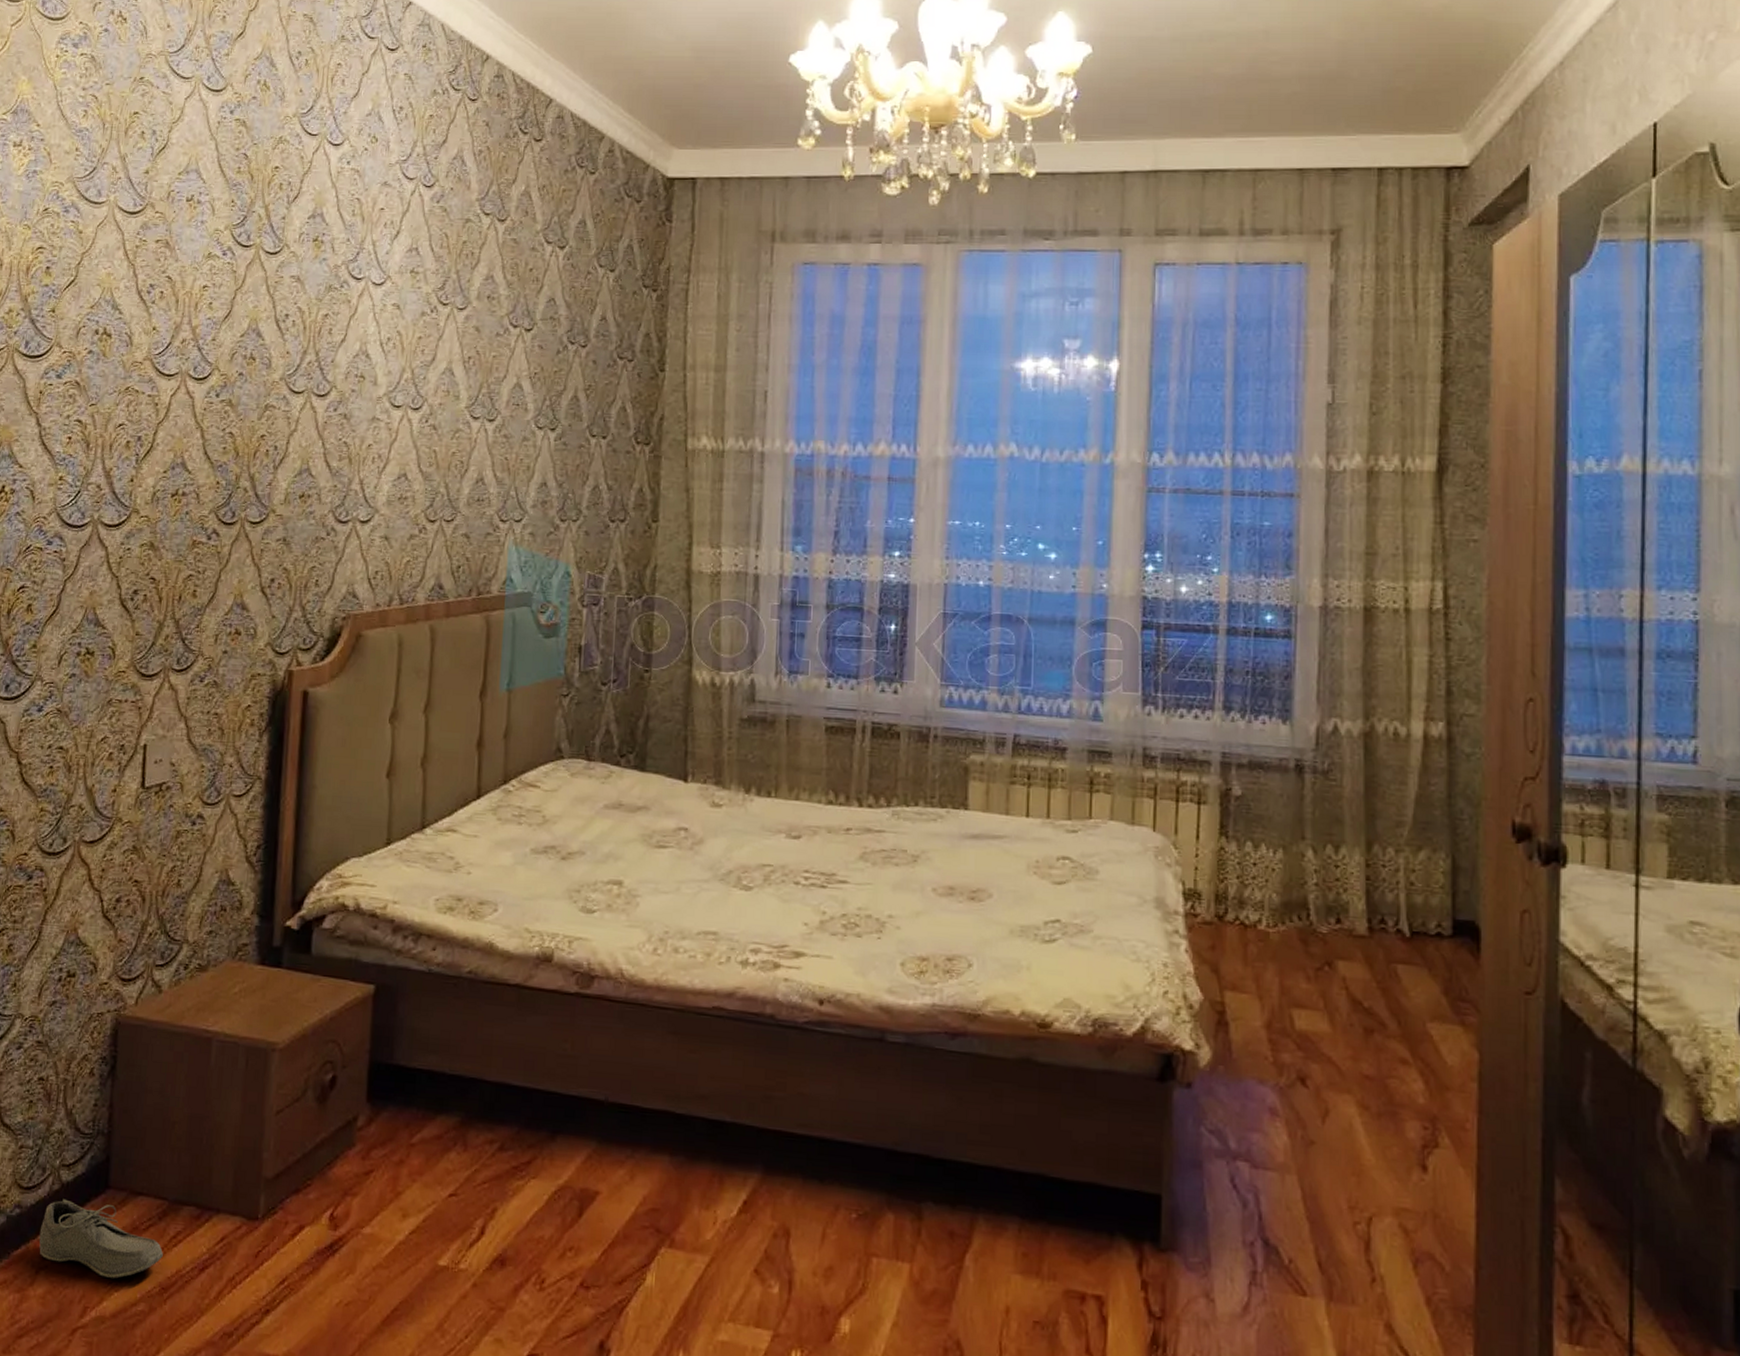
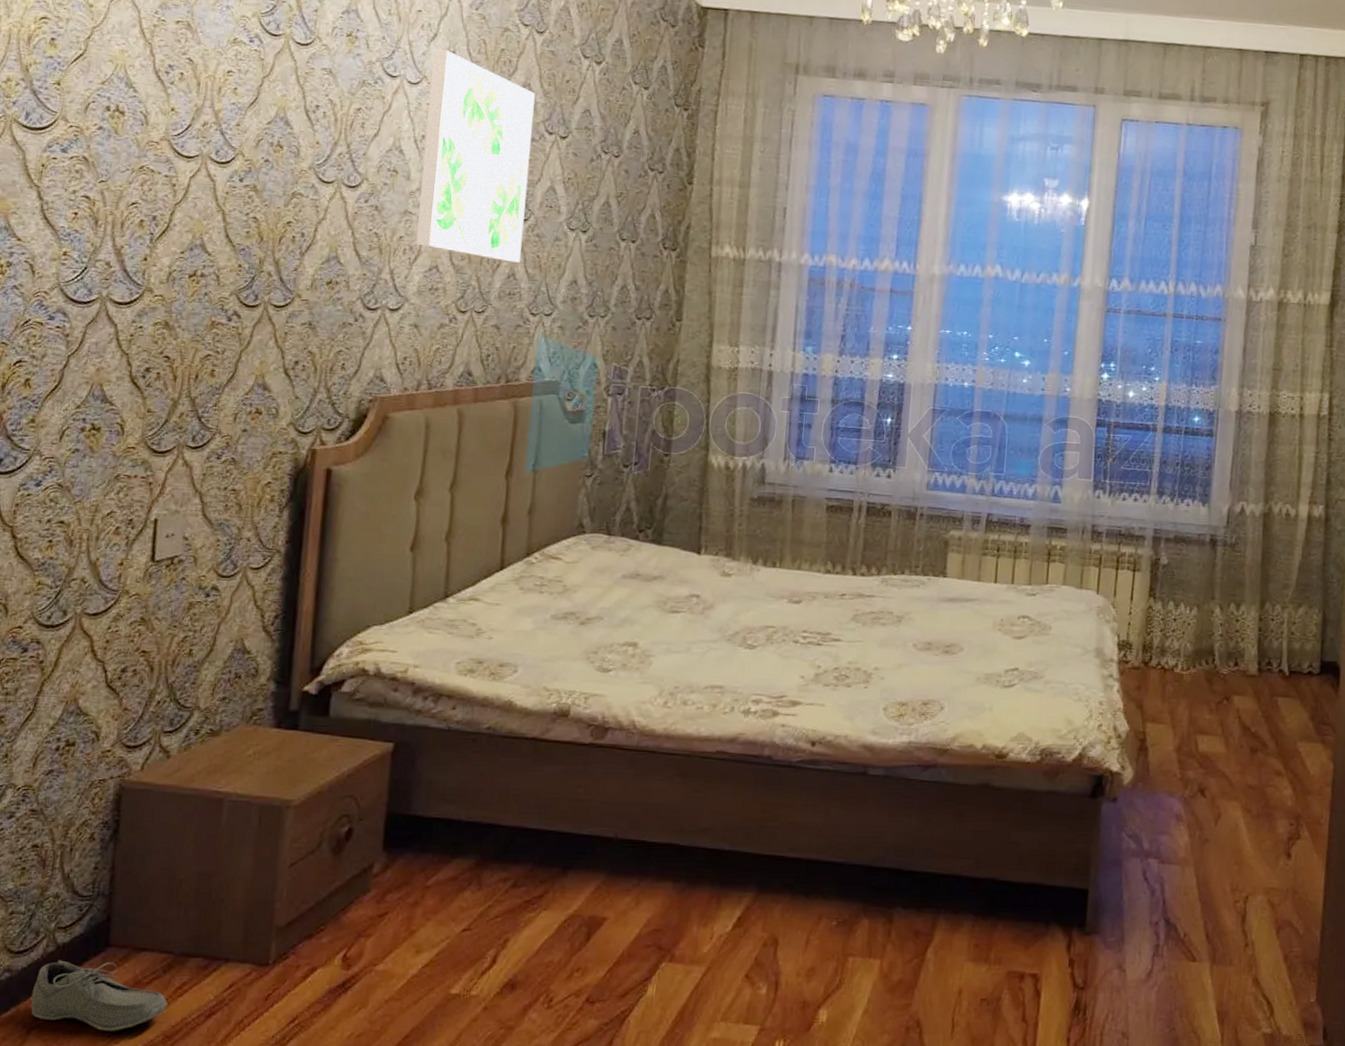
wall art: none [384,247,498,466] -> present [416,49,535,263]

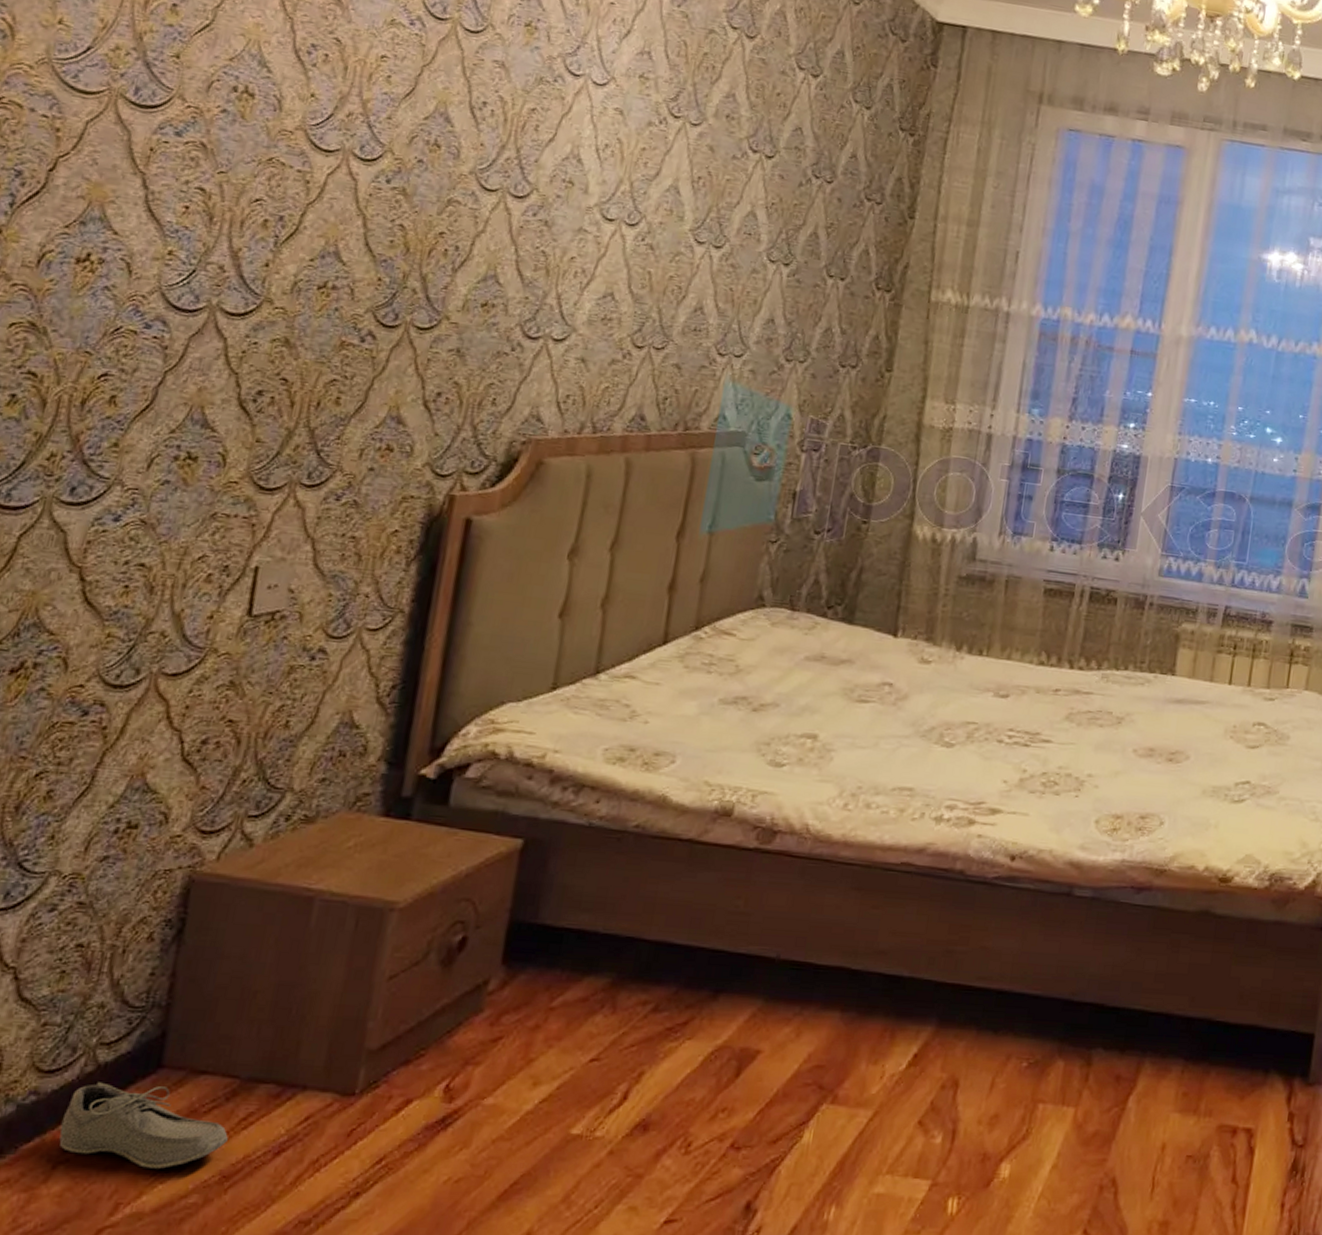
wall art: present [416,49,535,263] -> none [589,47,740,295]

